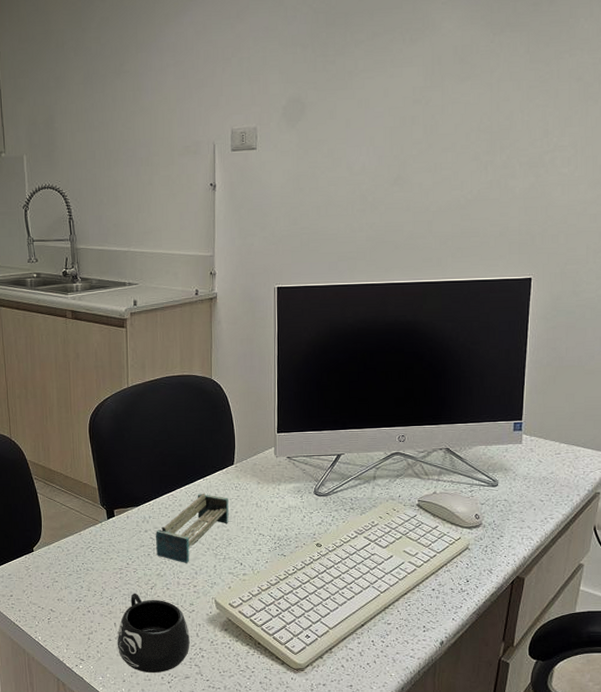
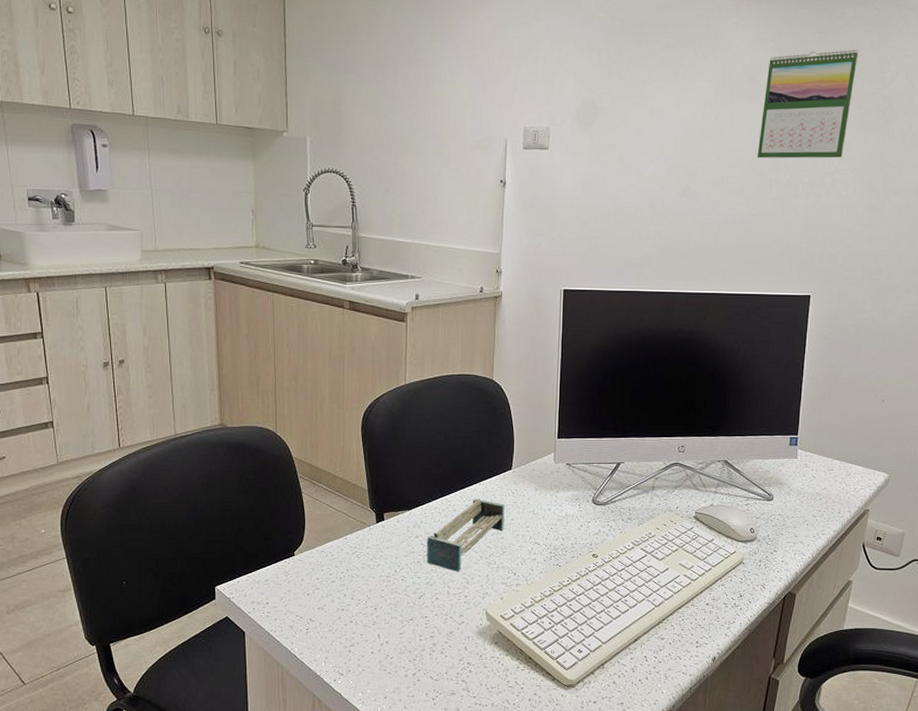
mug: present [117,593,190,673] -> none [380,602,458,689]
calendar: none [471,19,577,142] -> present [757,49,859,159]

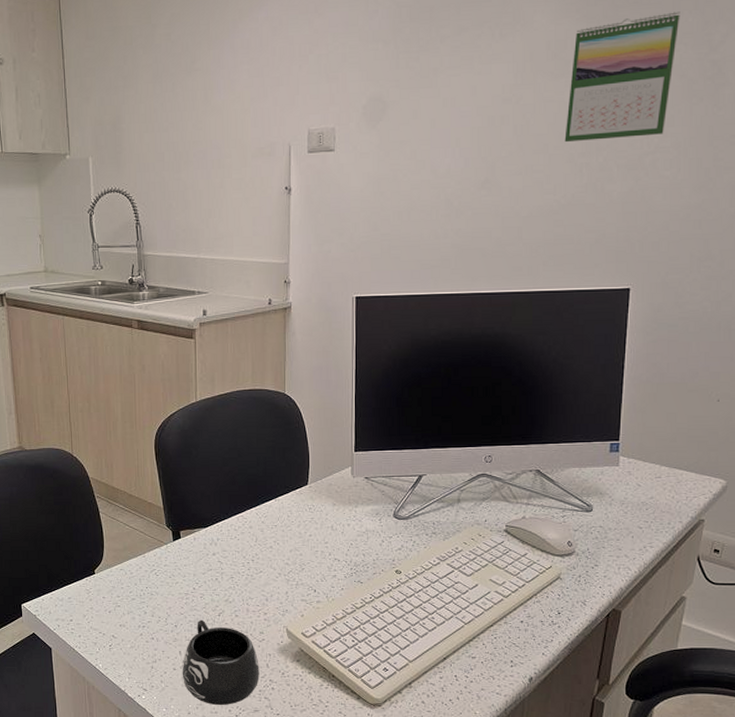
mug: none [380,602,458,689] -> present [182,619,259,706]
shelf: present [426,498,505,572] -> none [223,514,302,589]

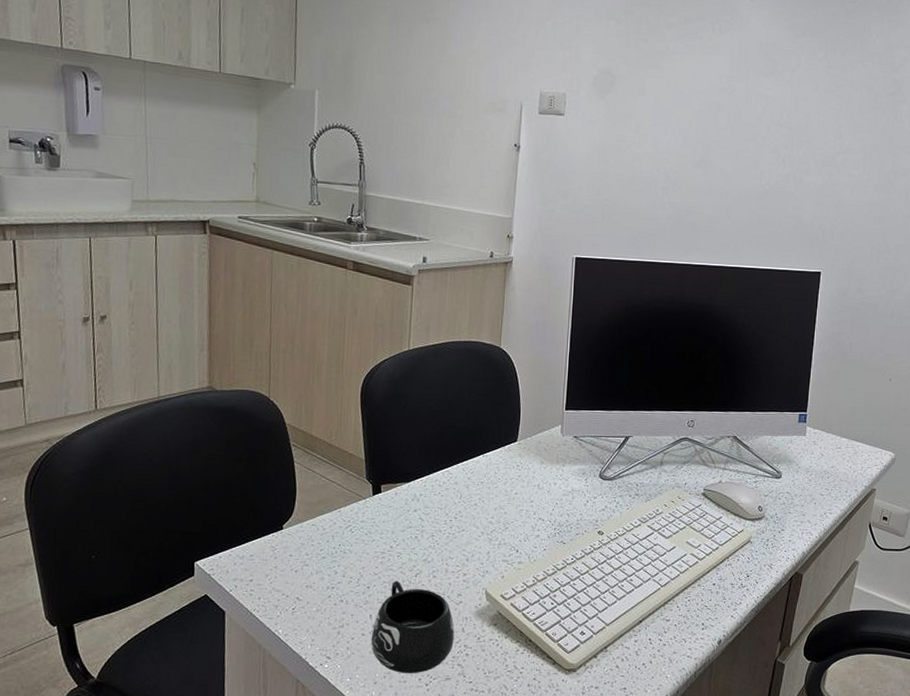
calendar: present [564,11,680,143] -> none [771,32,870,138]

